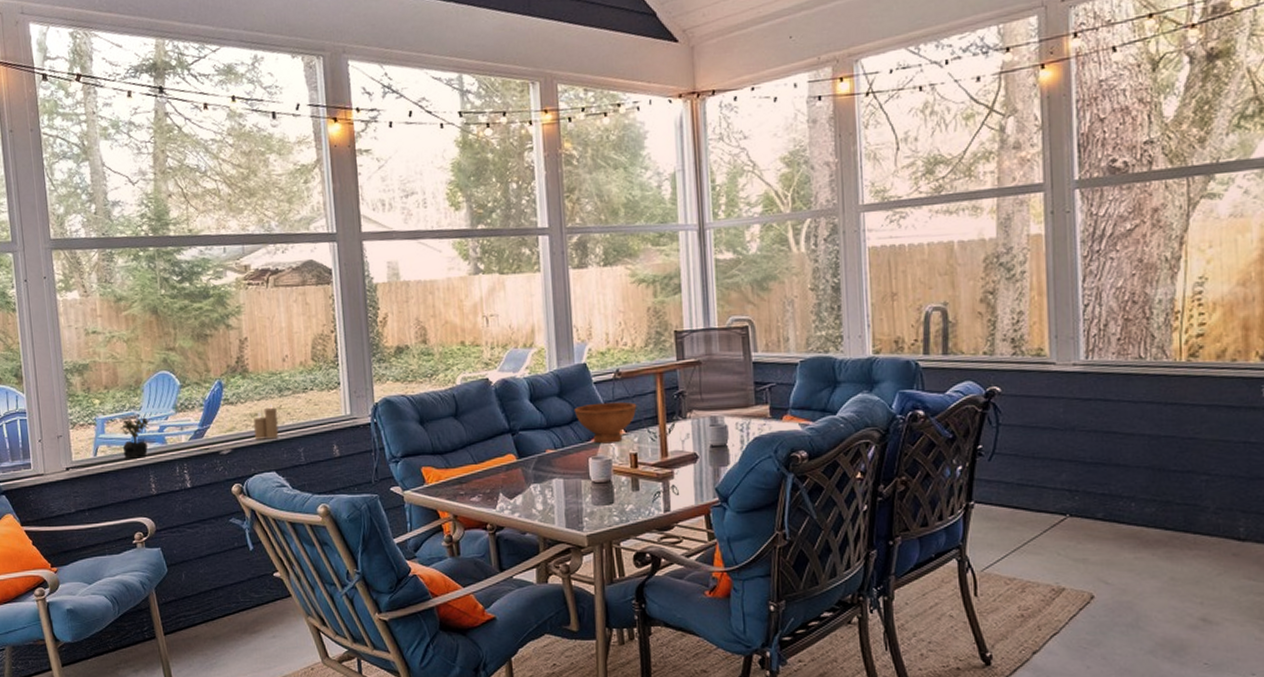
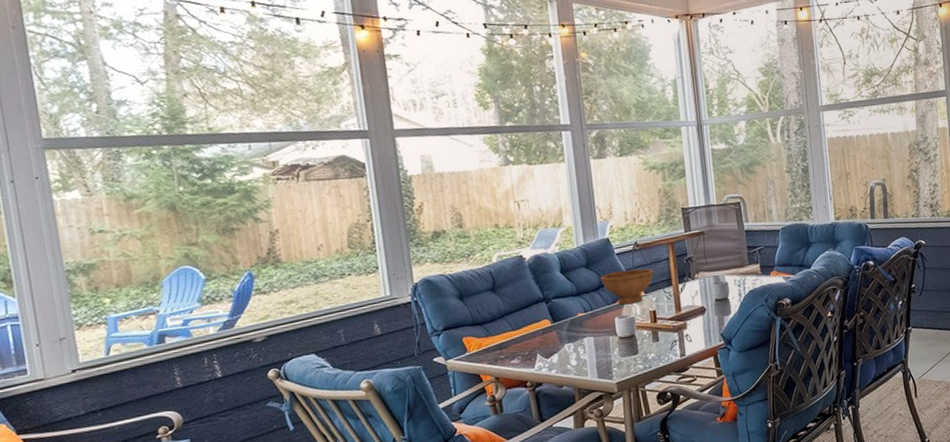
succulent plant: present [120,416,150,460] -> none [137,312,172,357]
candle: present [253,403,279,440] -> none [288,290,317,326]

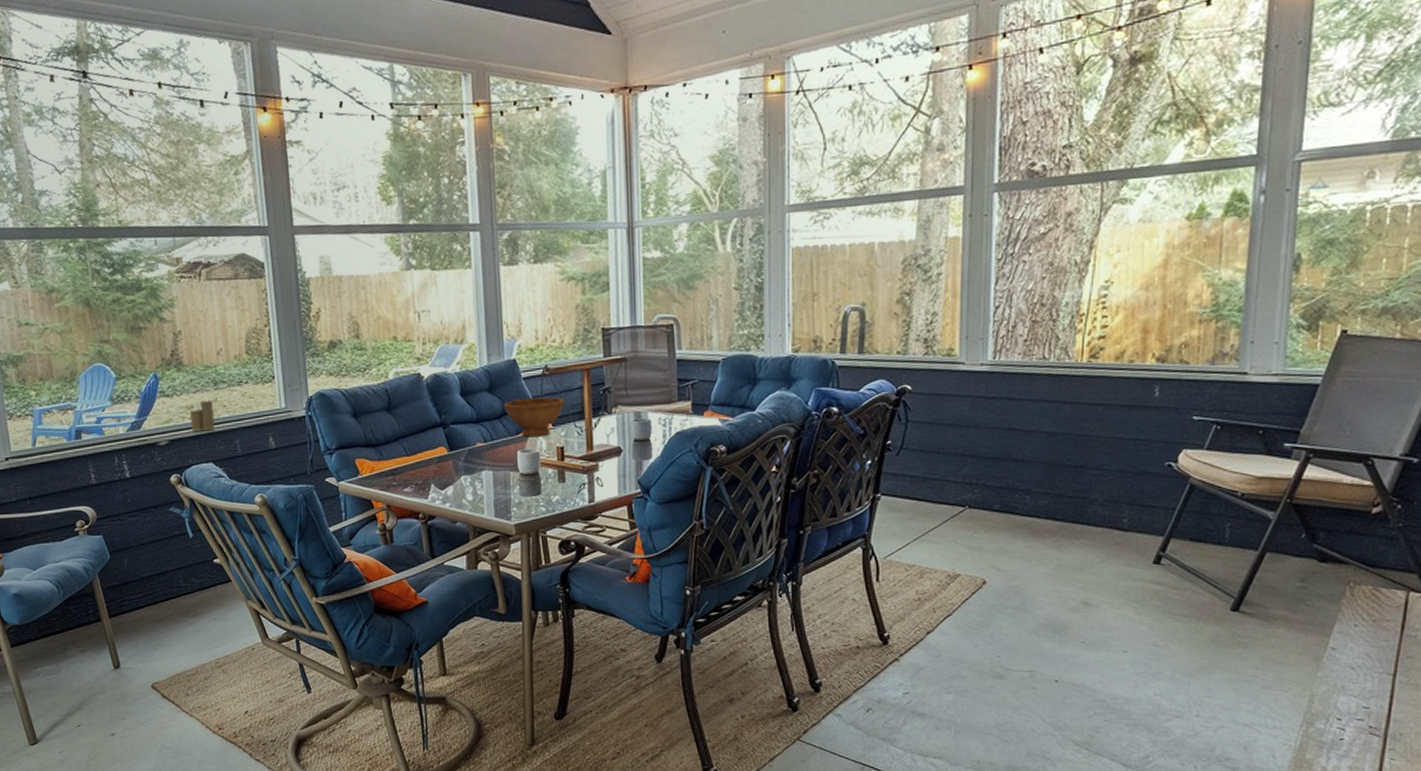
candle: none [288,290,317,326] -> present [189,396,215,432]

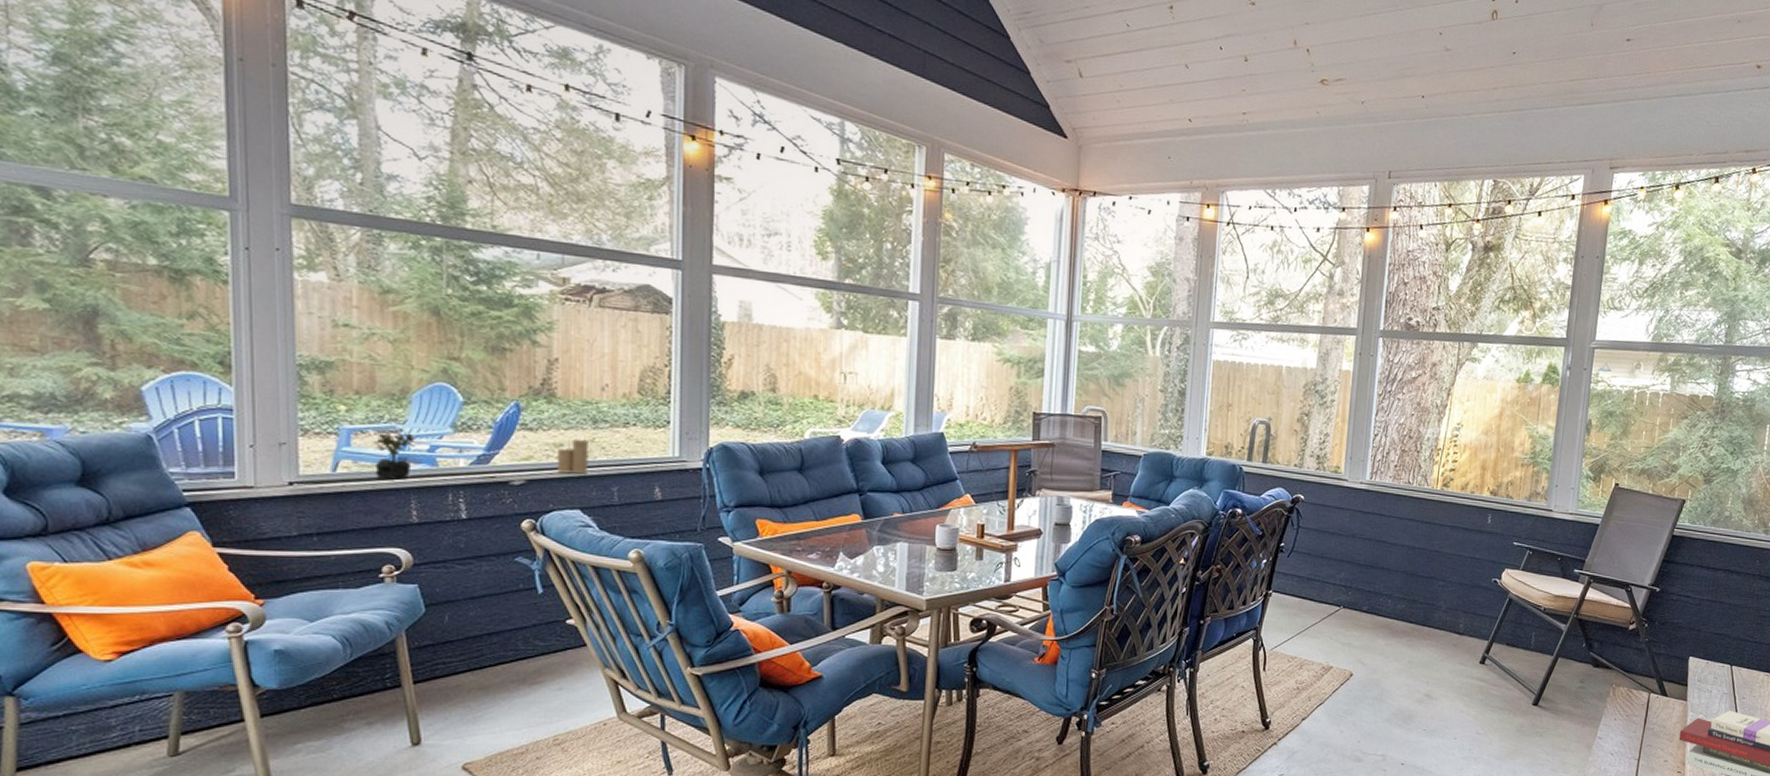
succulent plant: none [58,408,87,451] -> present [374,431,417,481]
bowl: present [503,397,565,438] -> none [926,472,990,513]

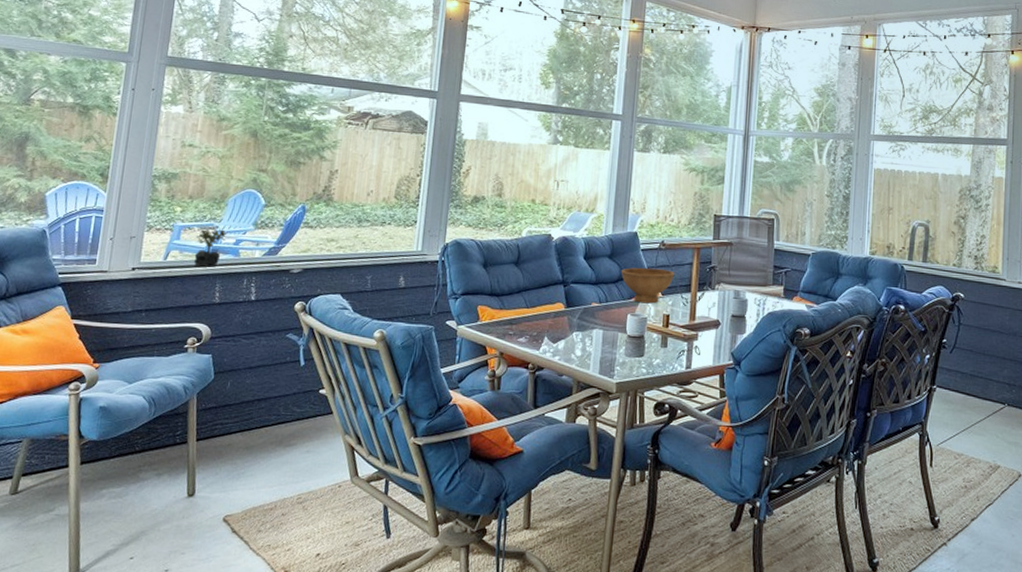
candle: present [556,434,588,474] -> none [326,231,353,265]
bowl: none [926,472,990,513] -> present [621,267,675,304]

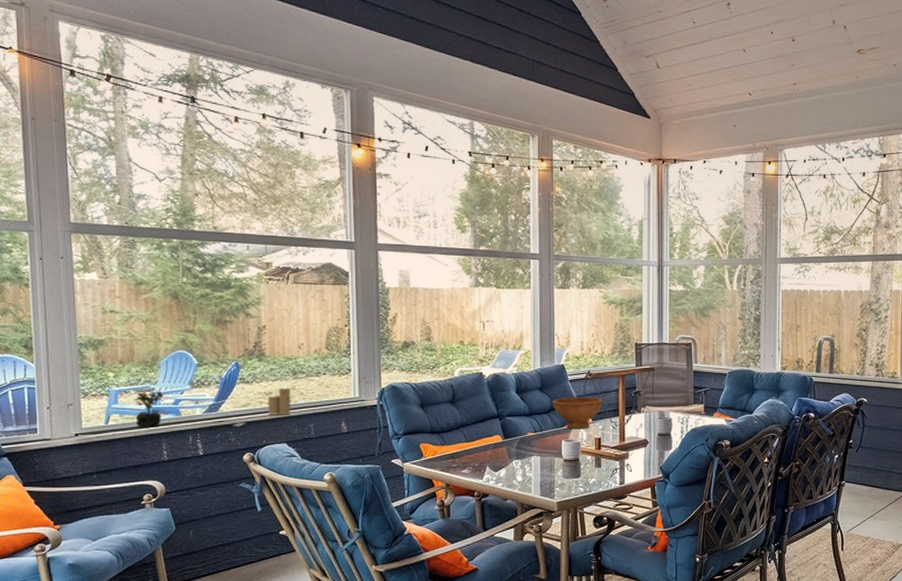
candle: none [326,231,353,265] -> present [267,384,291,415]

